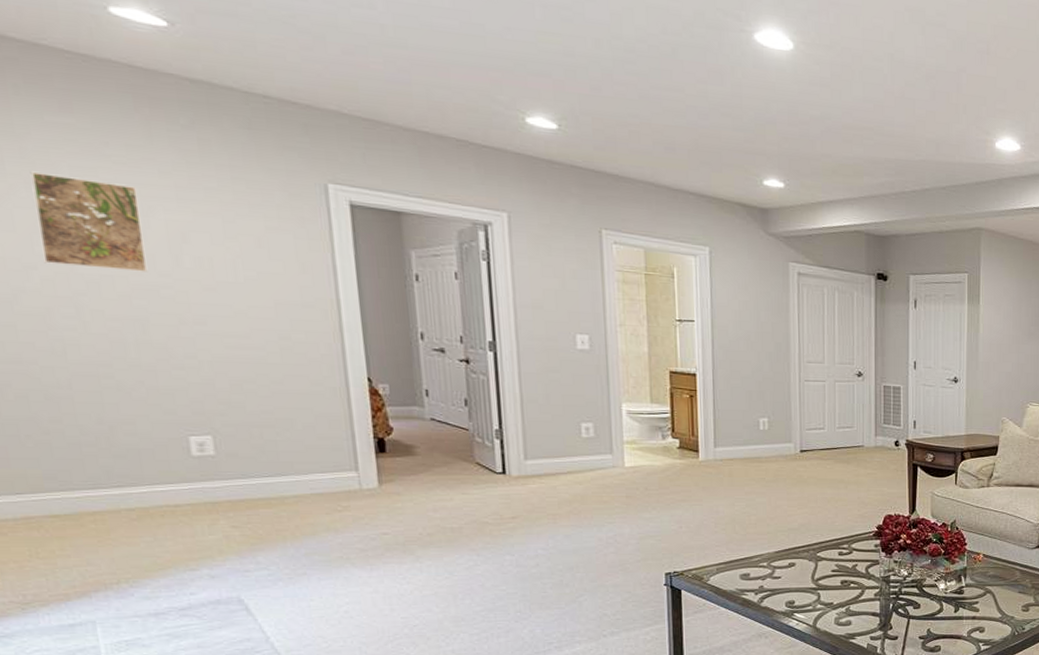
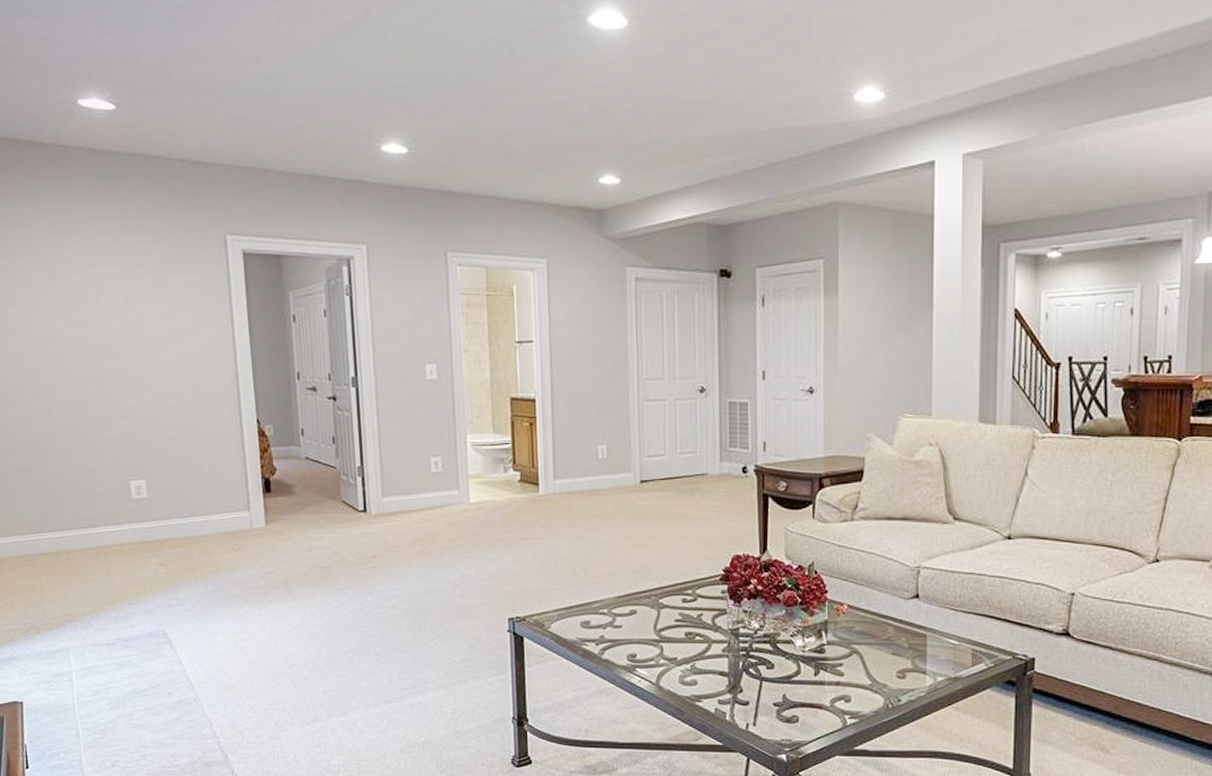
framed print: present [30,171,148,272] -> none [29,252,103,334]

